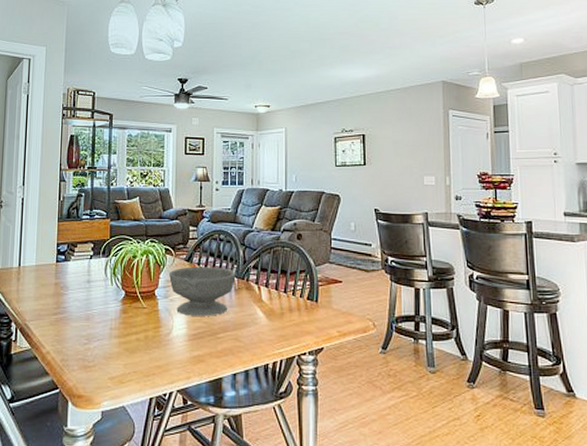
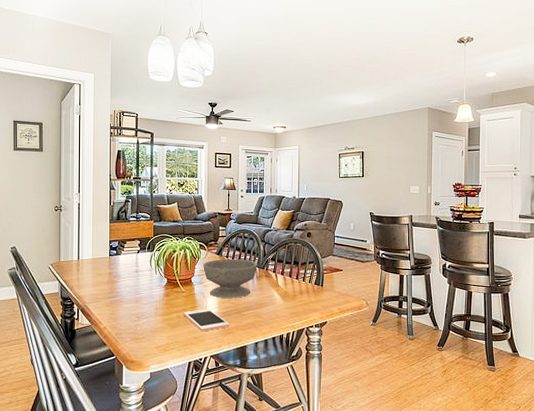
cell phone: none [144,329,201,359] -> present [183,308,230,332]

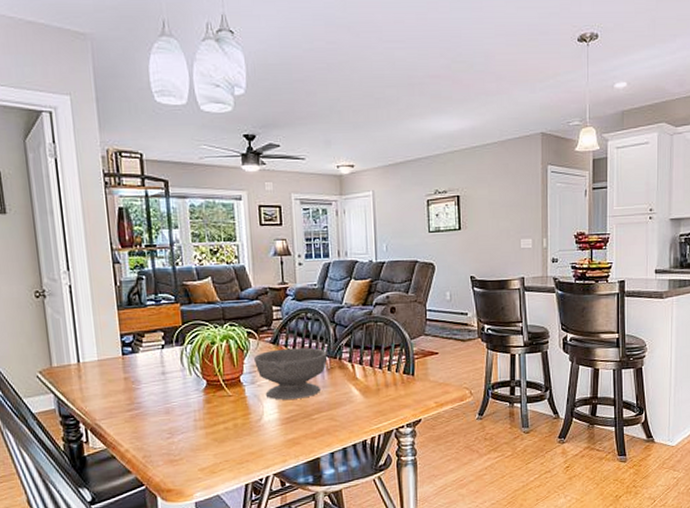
cell phone: present [183,308,230,332] -> none [233,414,296,445]

